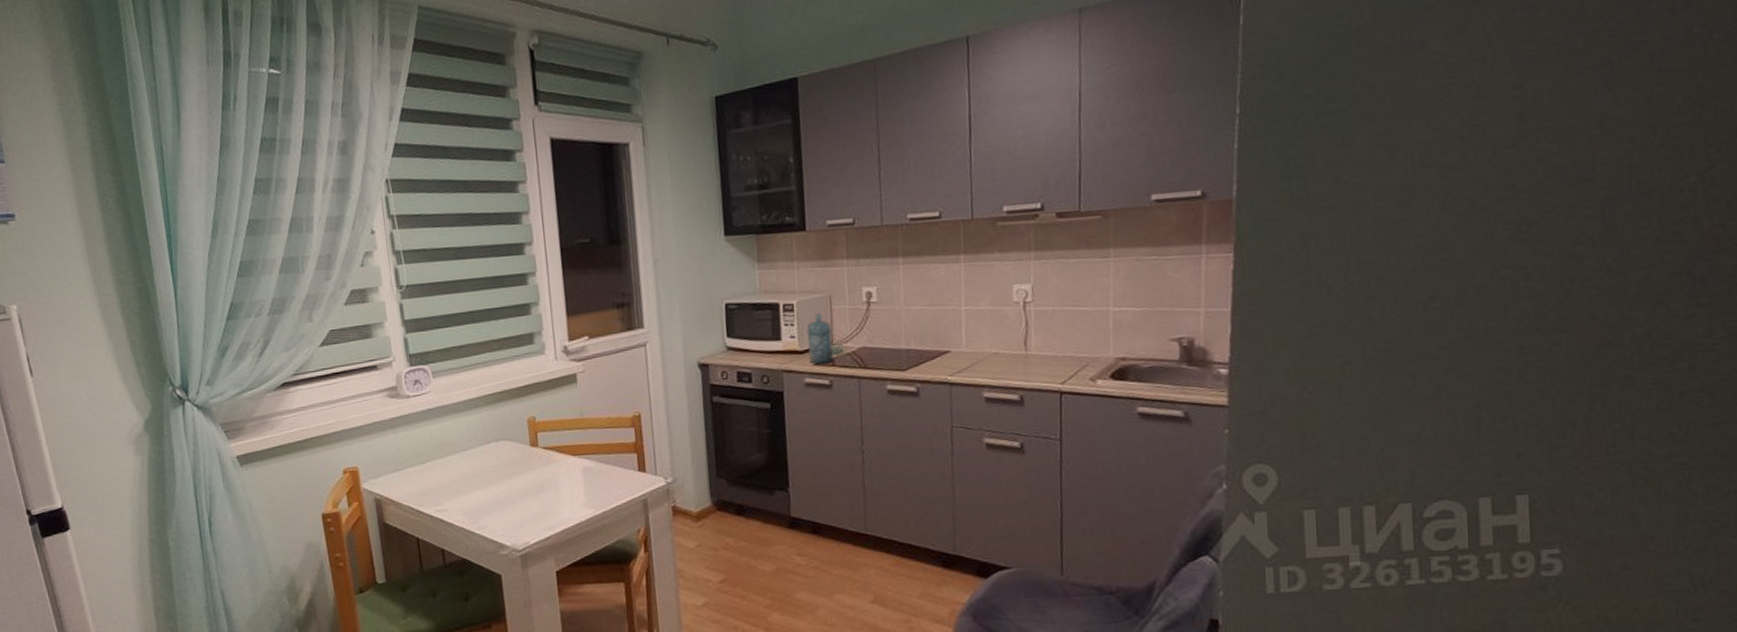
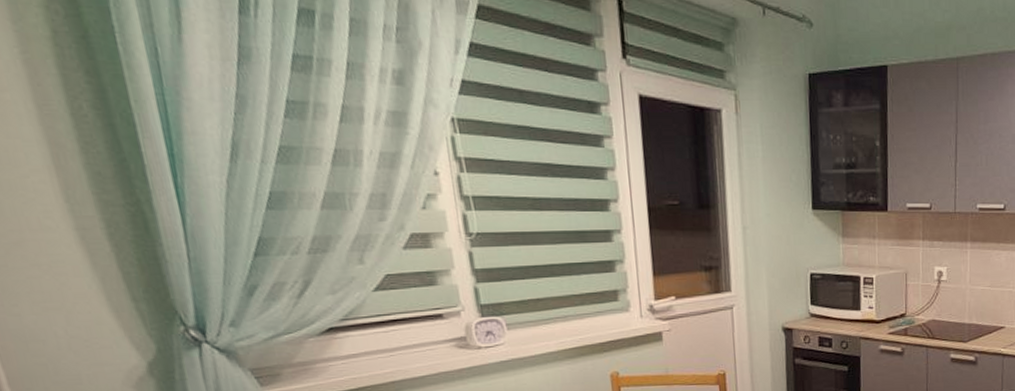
canister: present [806,314,834,364] -> none [883,288,906,333]

